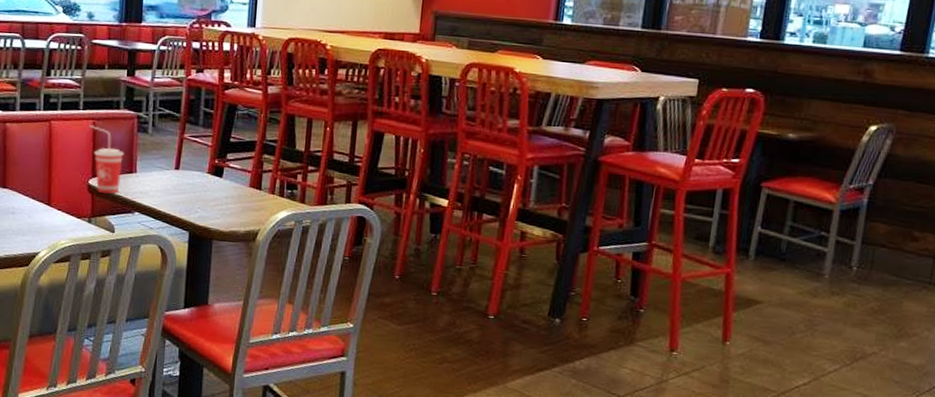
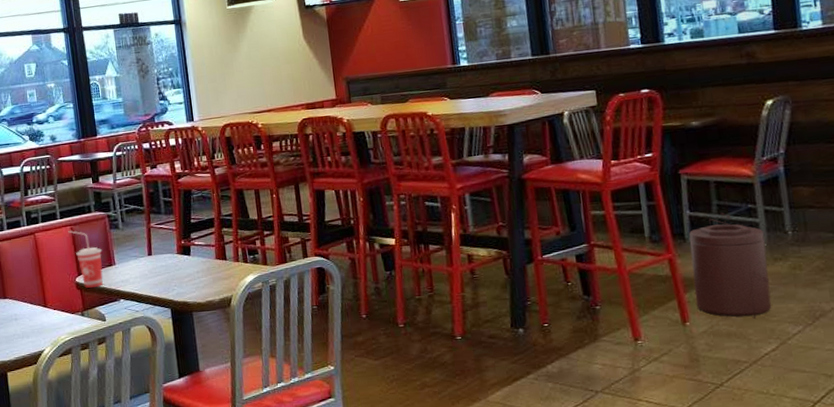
trash can: none [741,234,829,350] -> present [689,212,772,319]

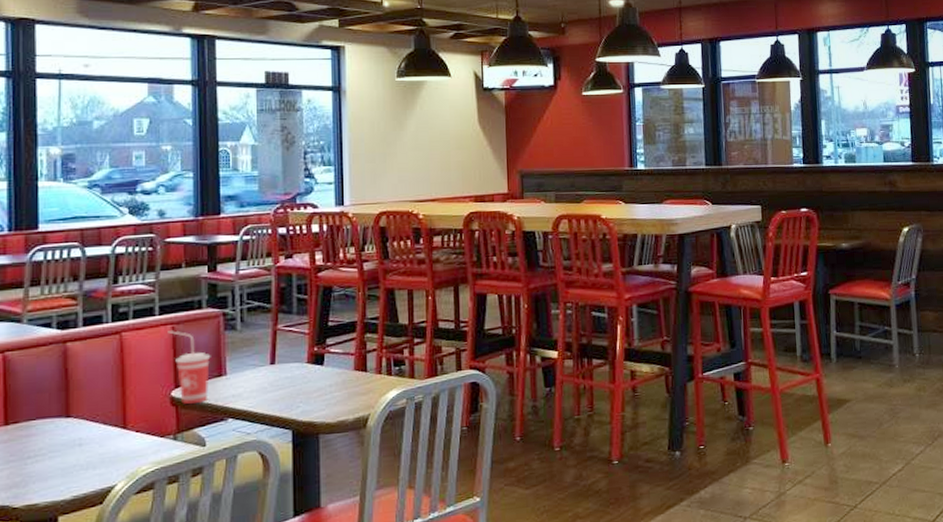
trash can: present [689,212,772,319] -> none [834,333,900,439]

